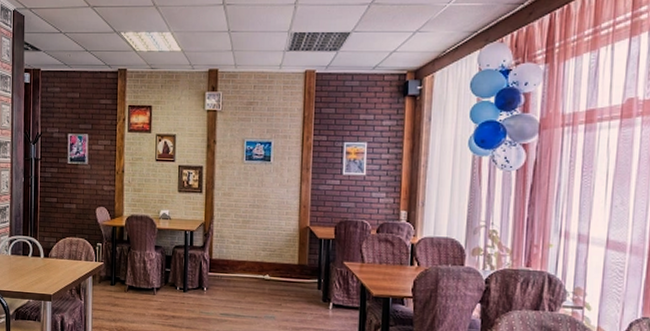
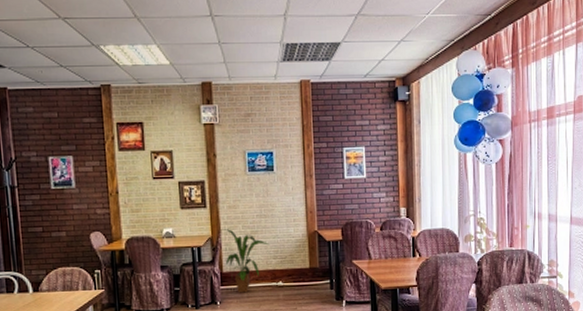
house plant: none [215,216,260,282] -> present [222,229,269,293]

